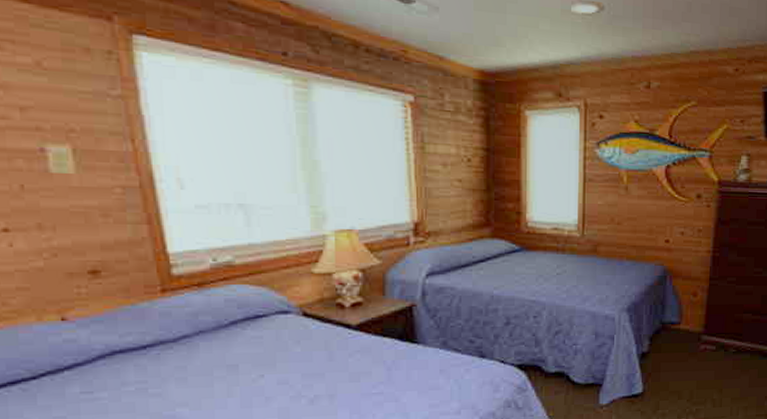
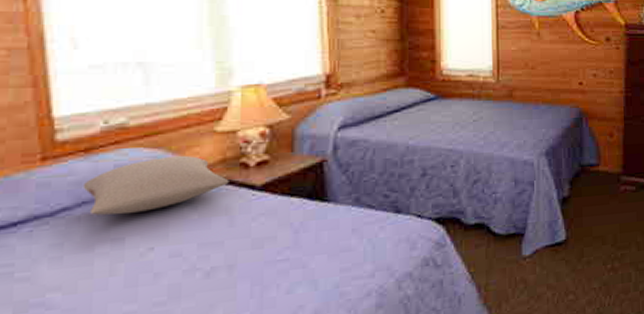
pillow: none [198,293,327,345] -> present [82,155,229,215]

